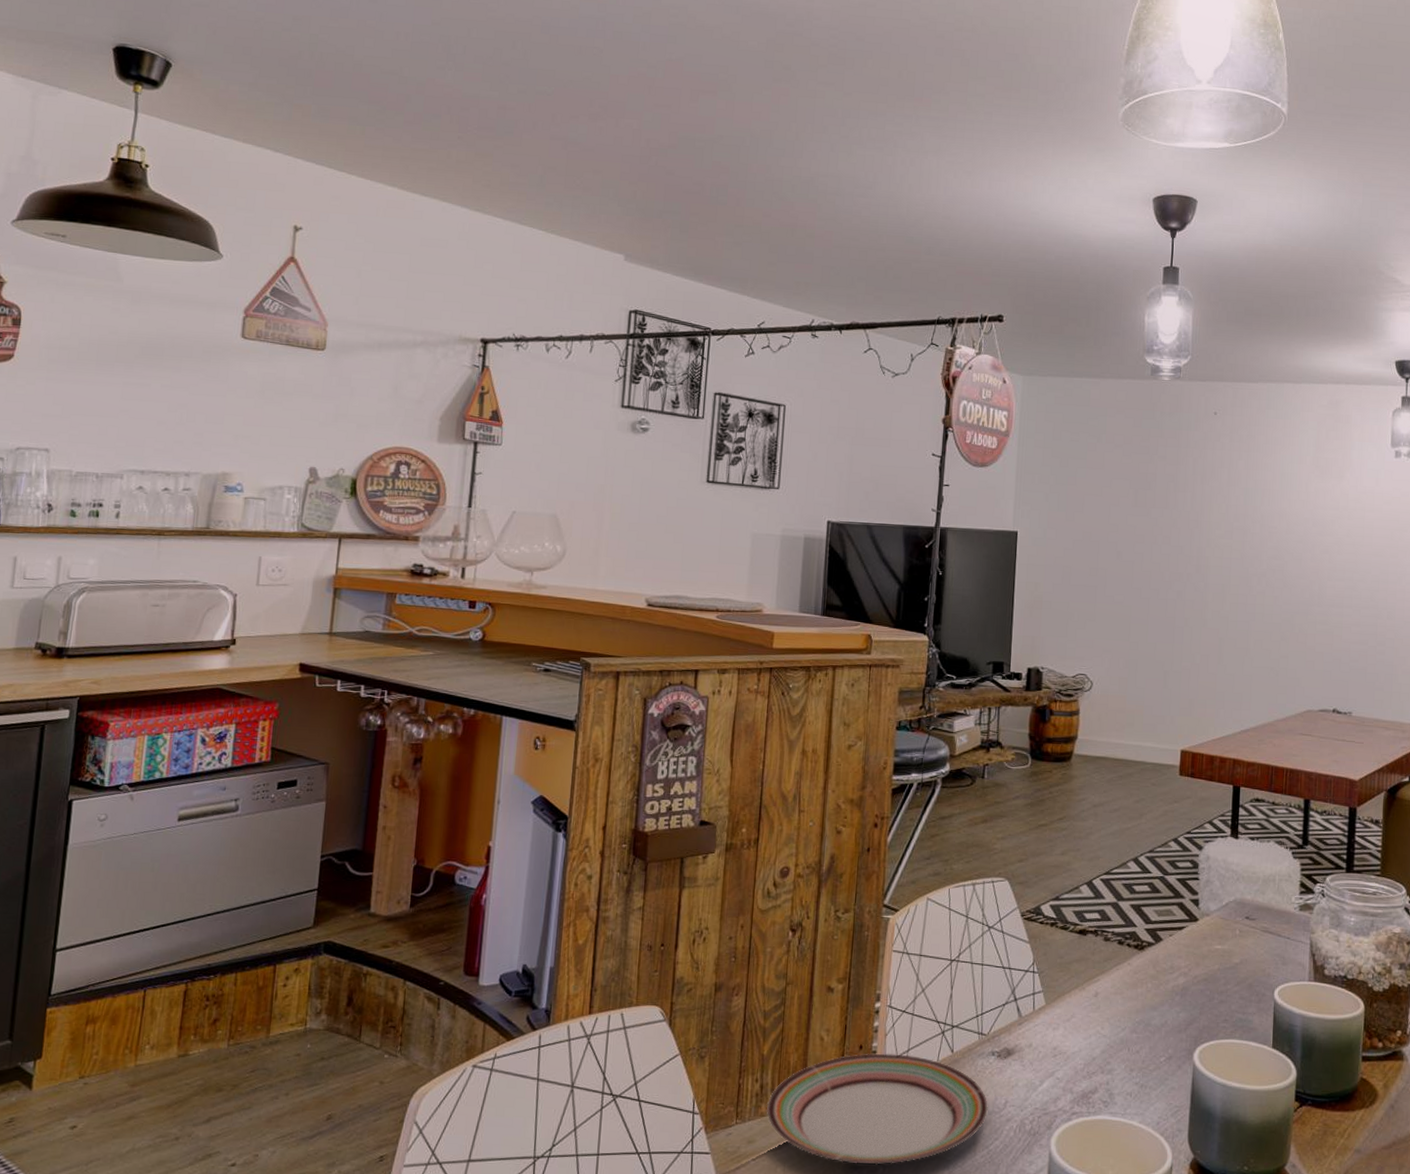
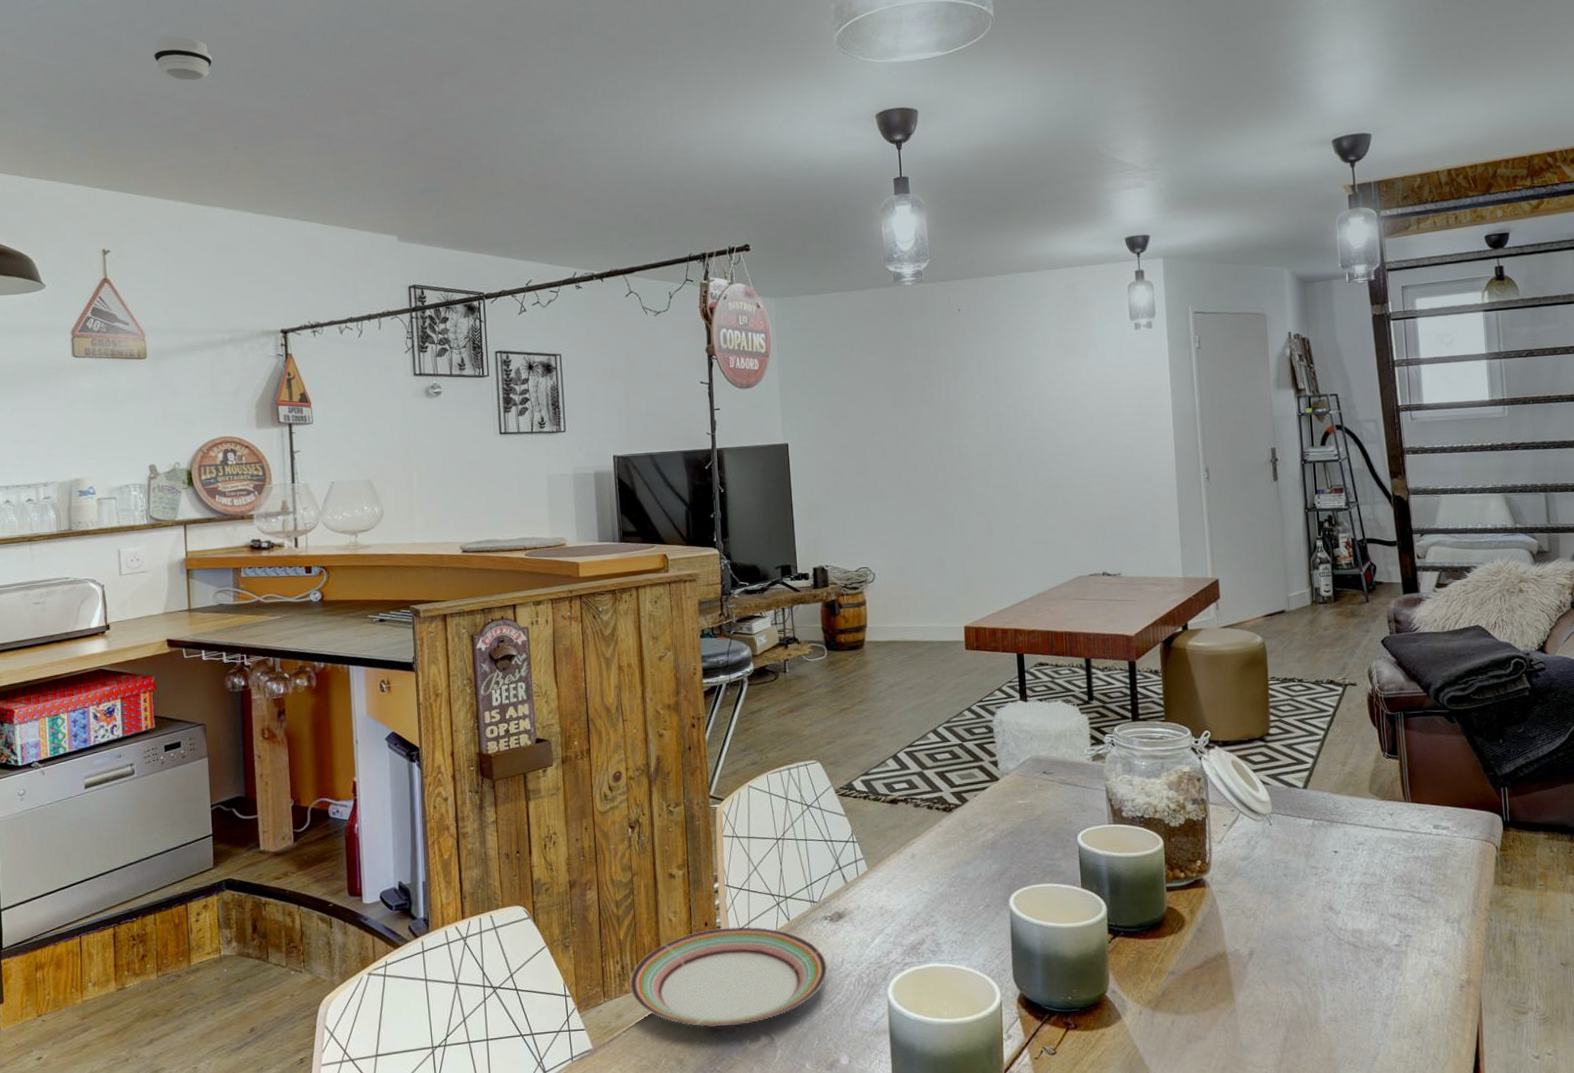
smoke detector: none [383,7,450,60] -> present [153,35,213,81]

